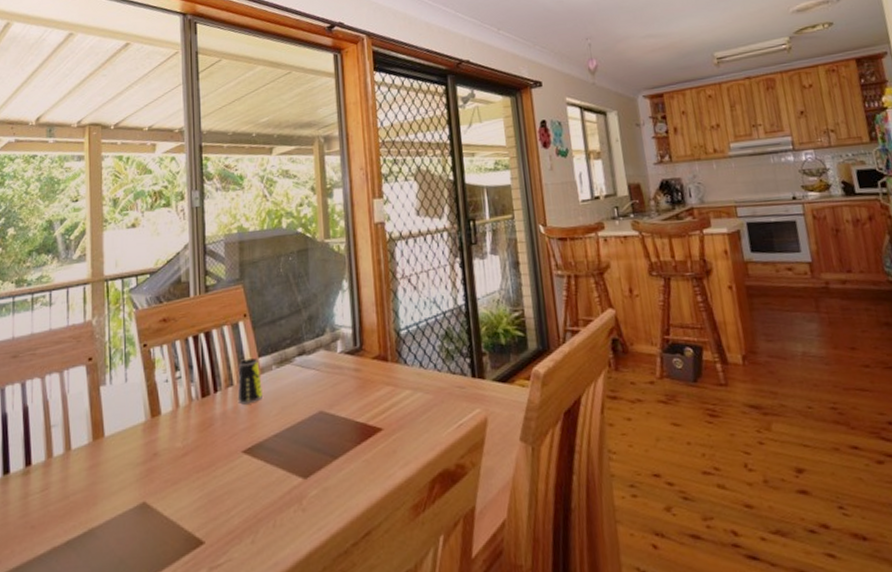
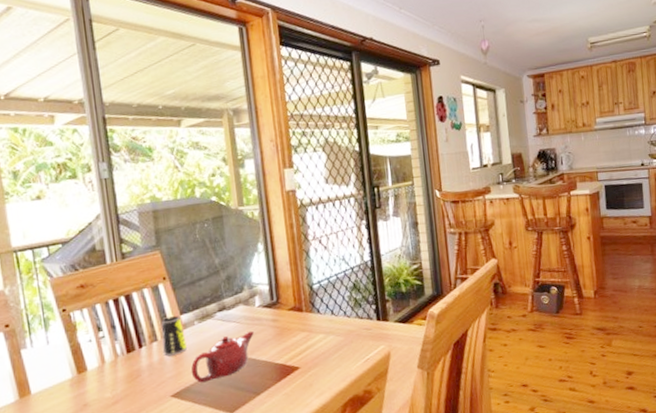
teapot: none [265,380,335,439] -> present [191,331,255,383]

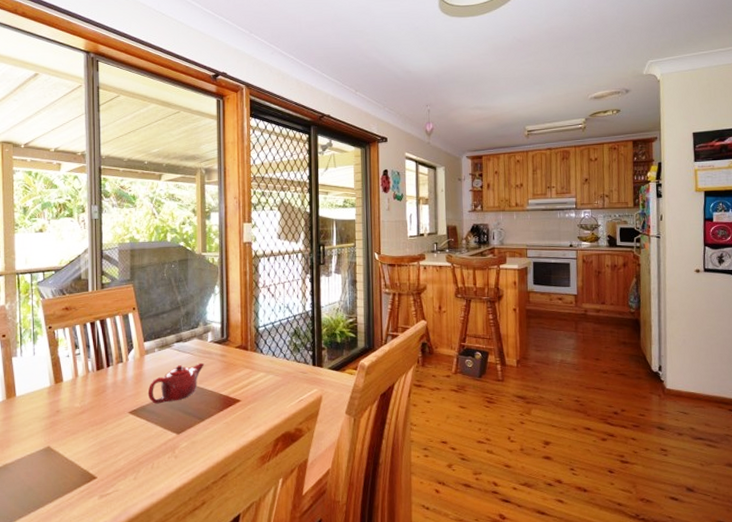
cup: present [162,316,187,357] -> none [126,342,146,377]

